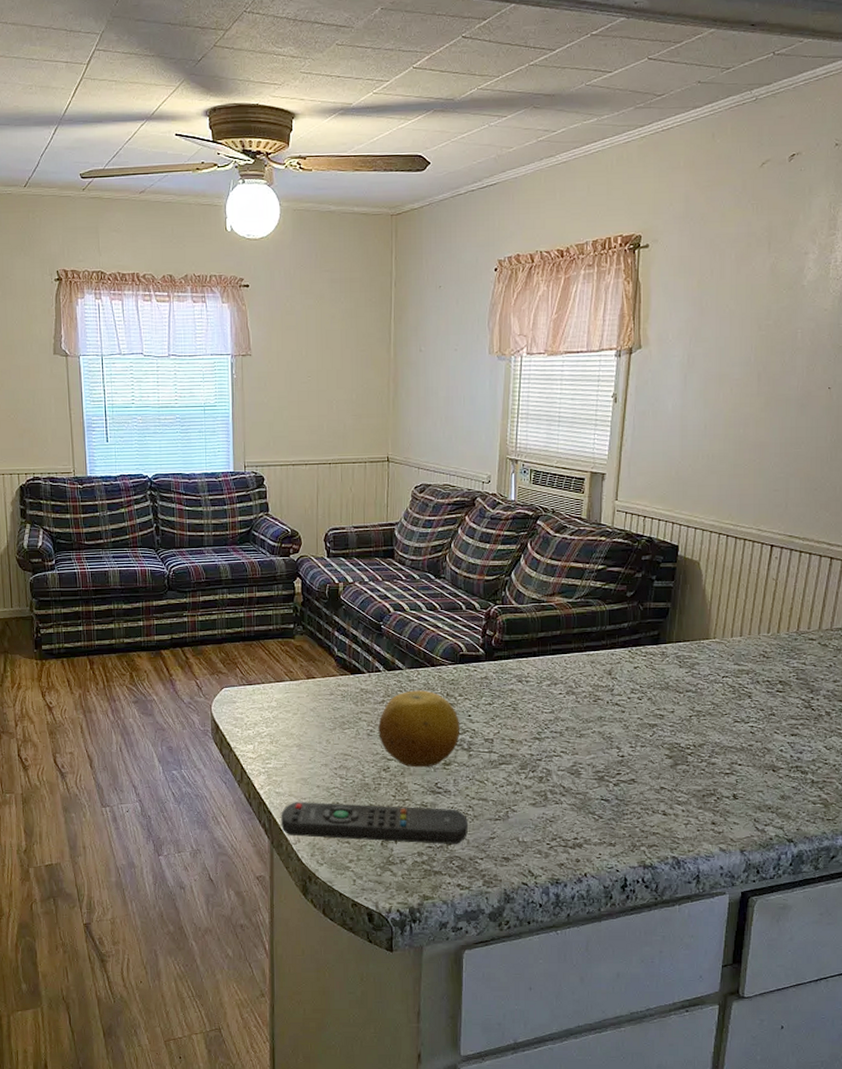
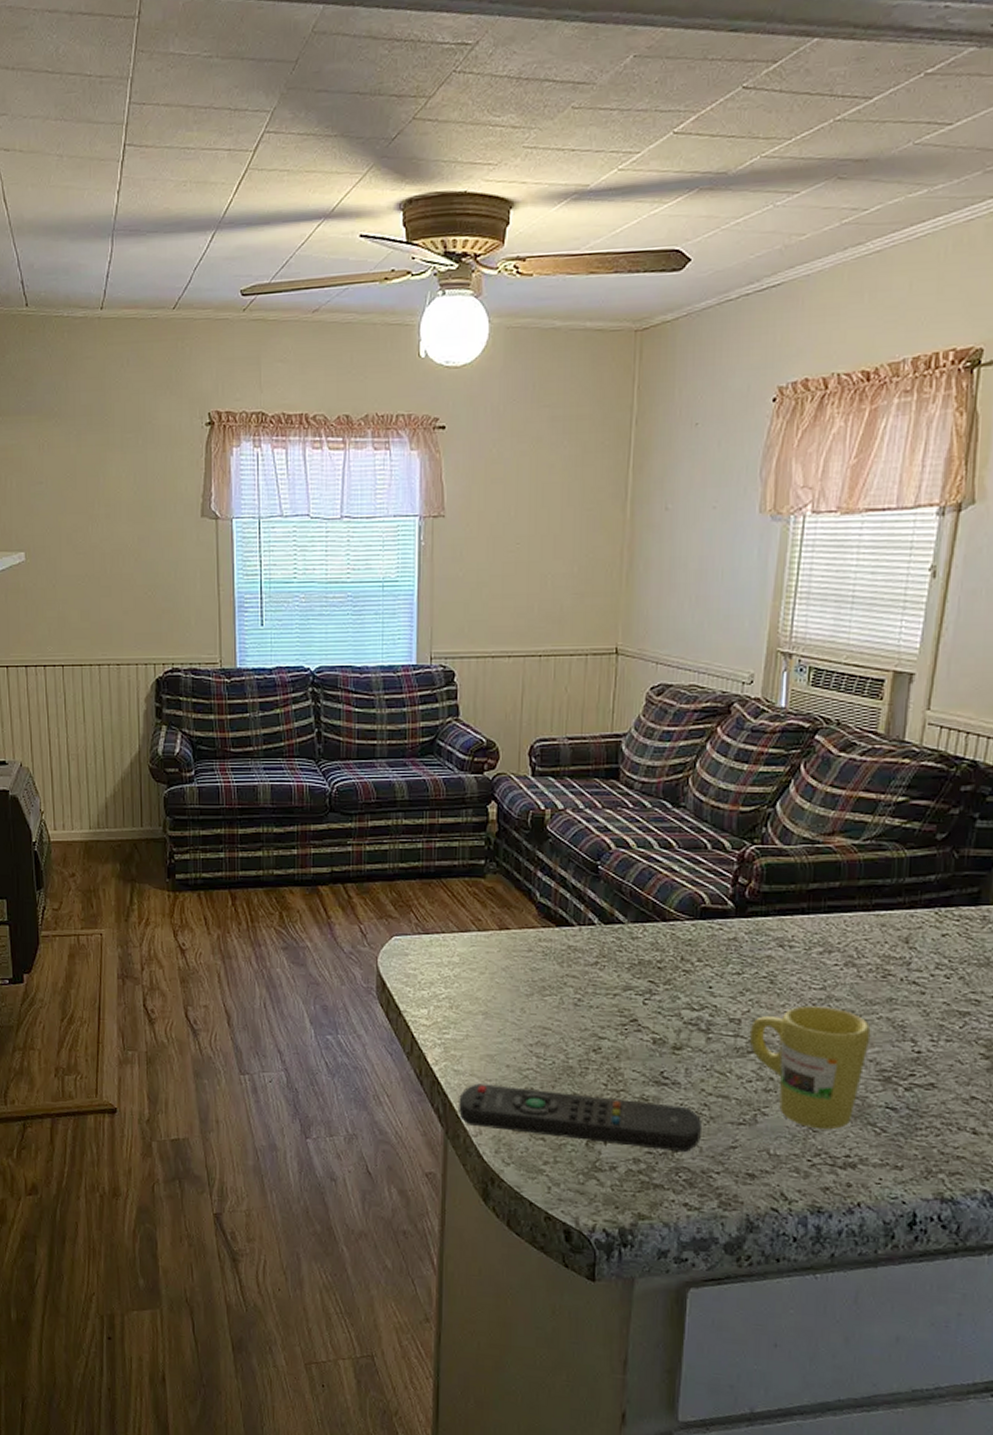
fruit: present [378,690,461,768] -> none [588,951,698,1051]
mug: none [500,726,588,820] -> present [749,1005,871,1130]

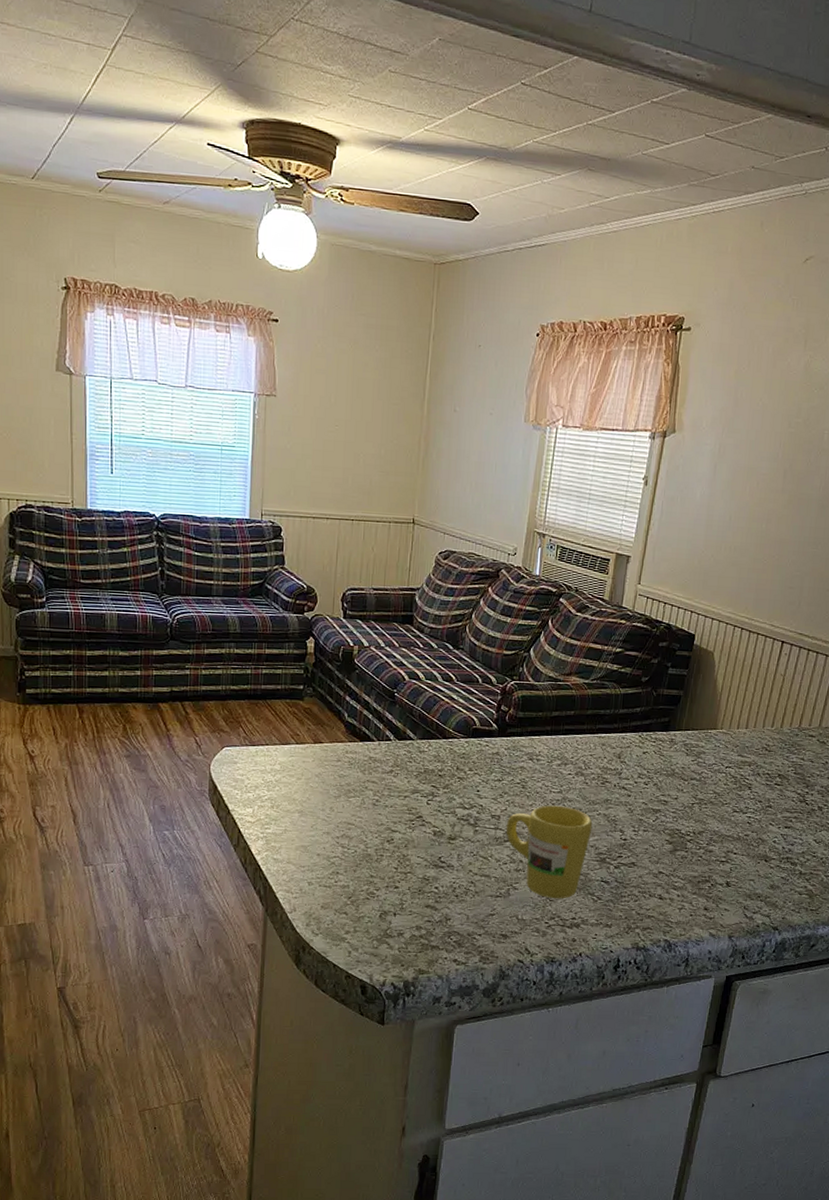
remote control: present [459,1083,701,1153] -> none [277,869,469,920]

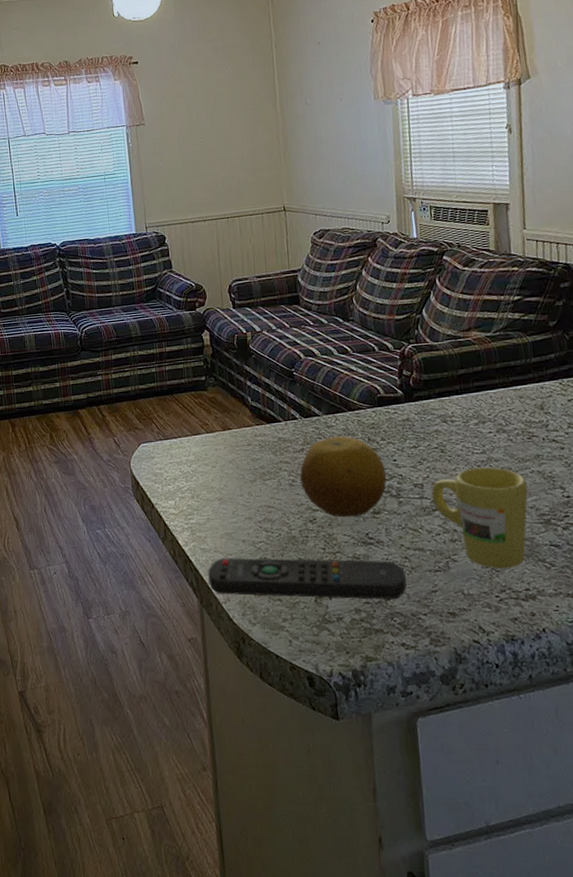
remote control: none [277,869,469,920] -> present [208,557,407,600]
fruit: none [384,762,469,841] -> present [299,436,387,518]

